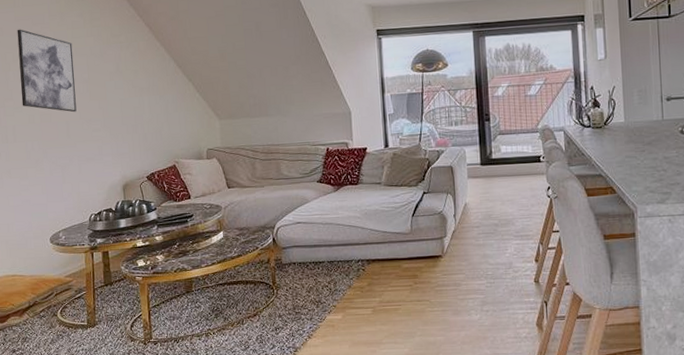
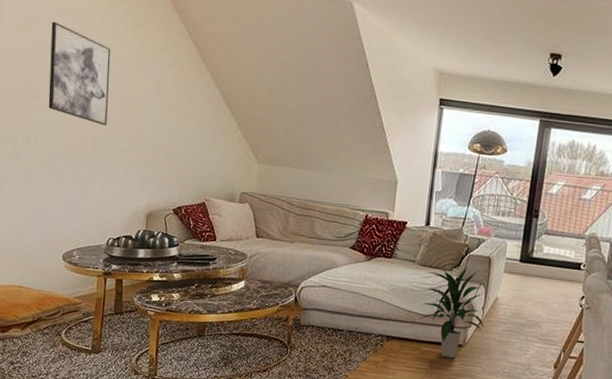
indoor plant: none [393,179,459,270] -> present [420,267,484,358]

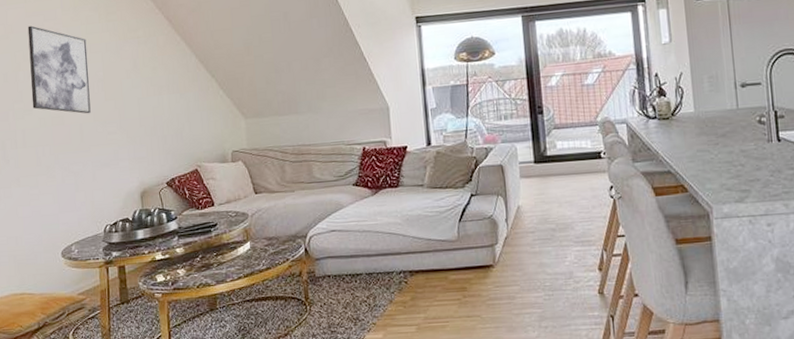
indoor plant: present [420,267,484,358] -> none [438,180,512,282]

